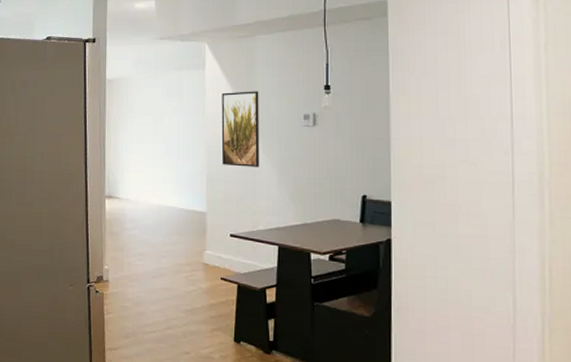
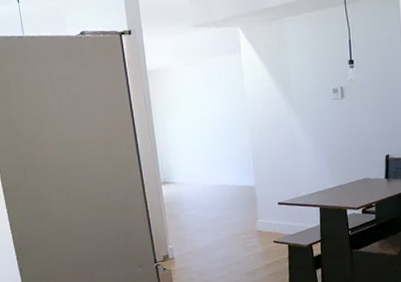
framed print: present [221,91,260,167] -> none [258,70,299,142]

